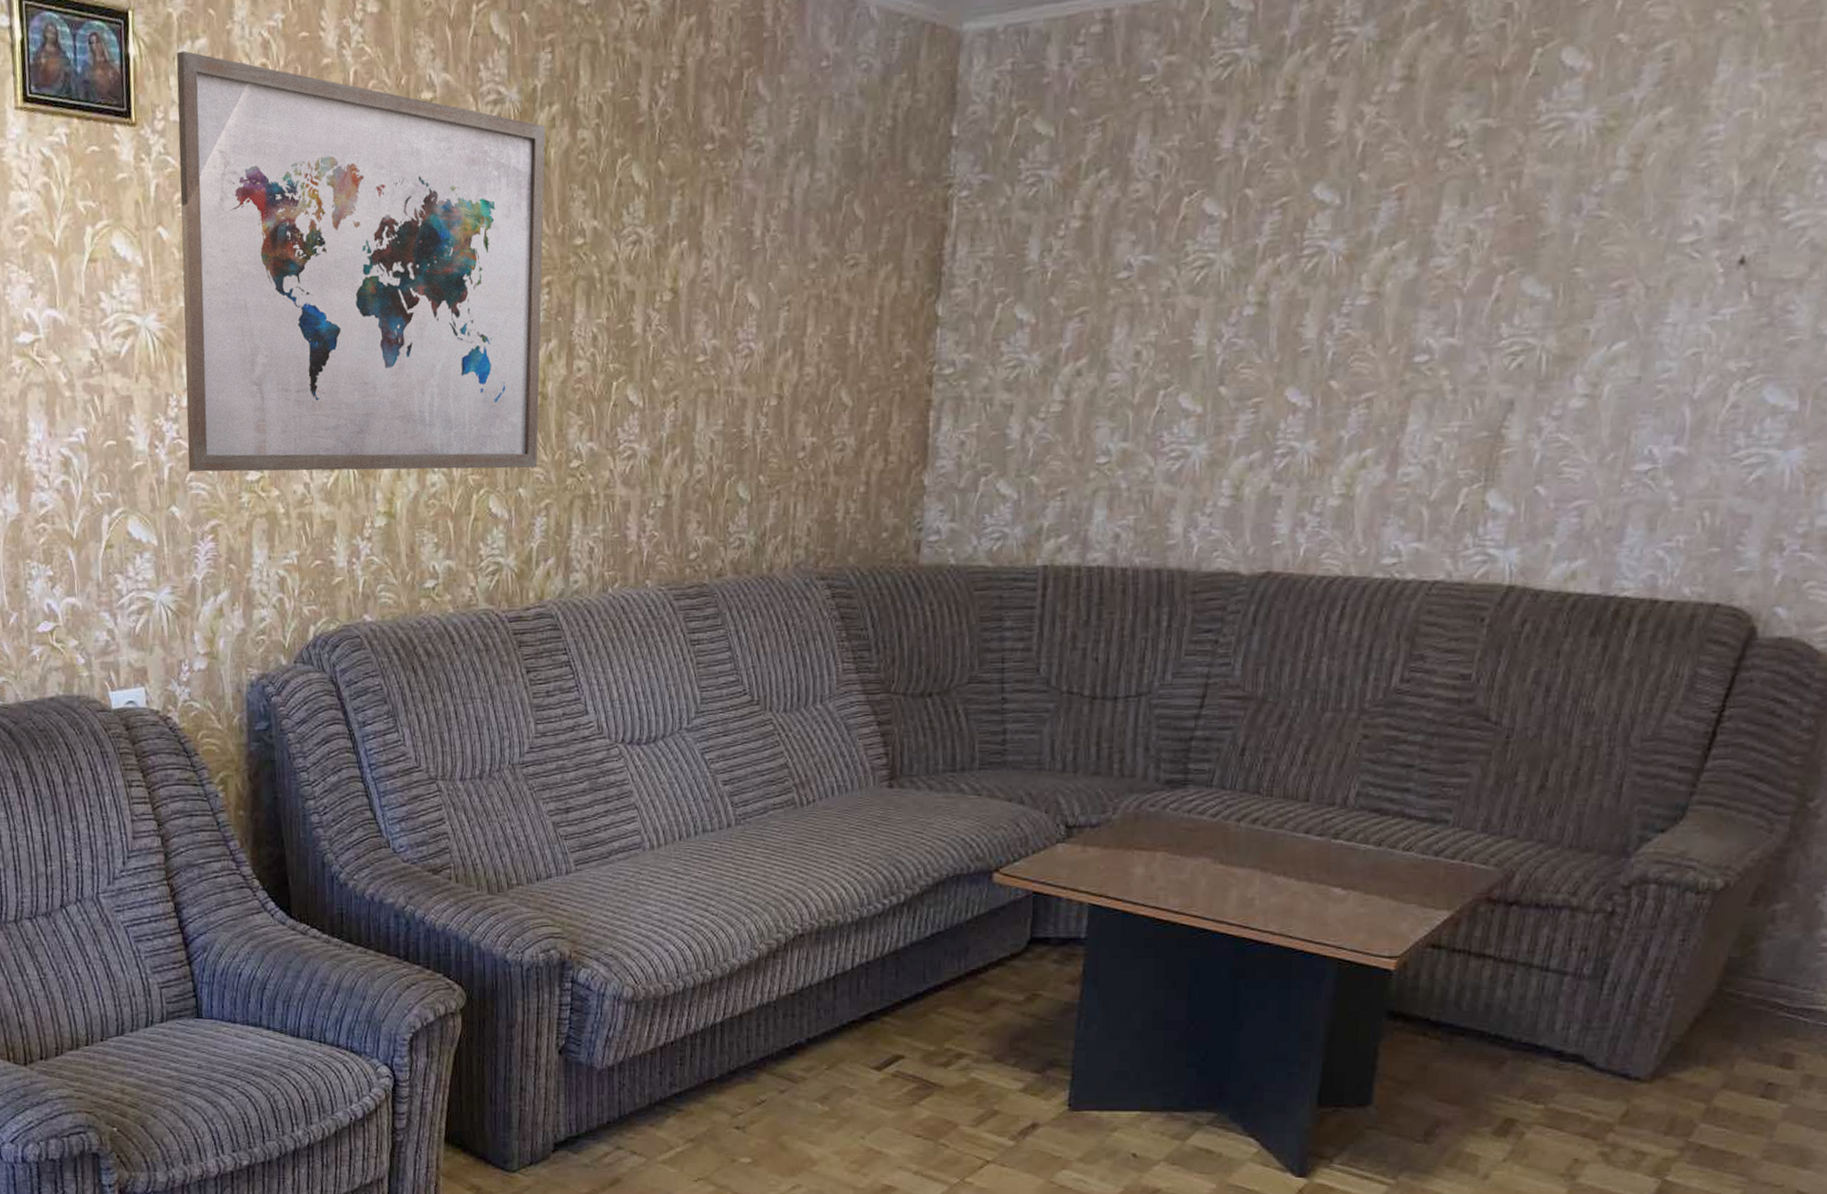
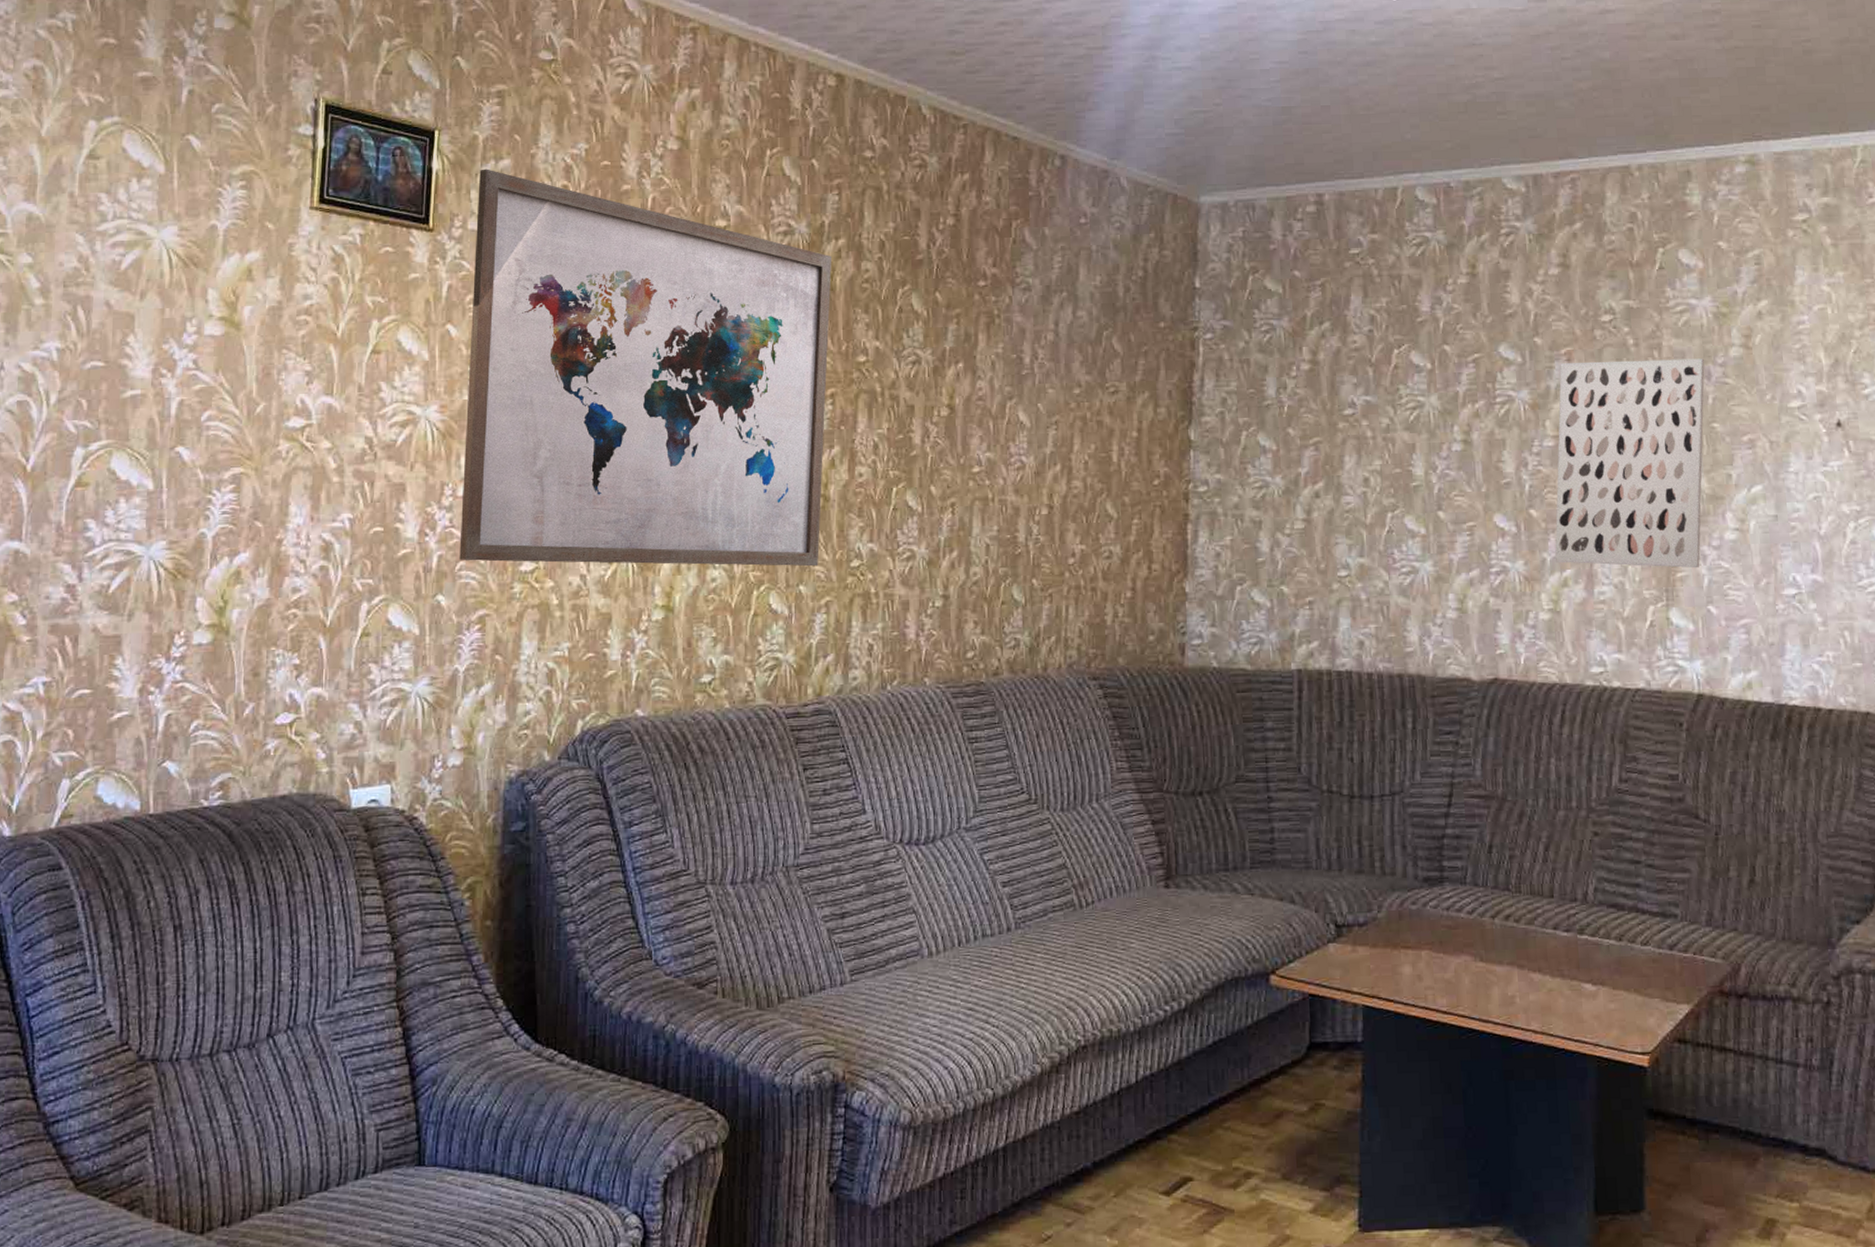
wall art: none [1353,187,1575,443] -> present [1554,358,1705,569]

